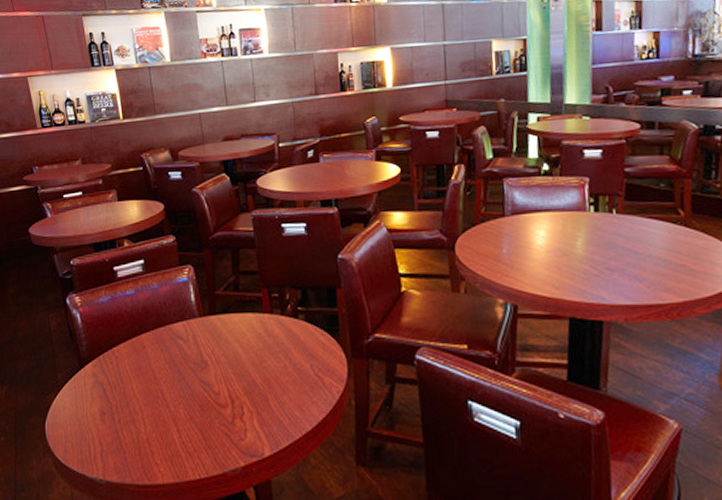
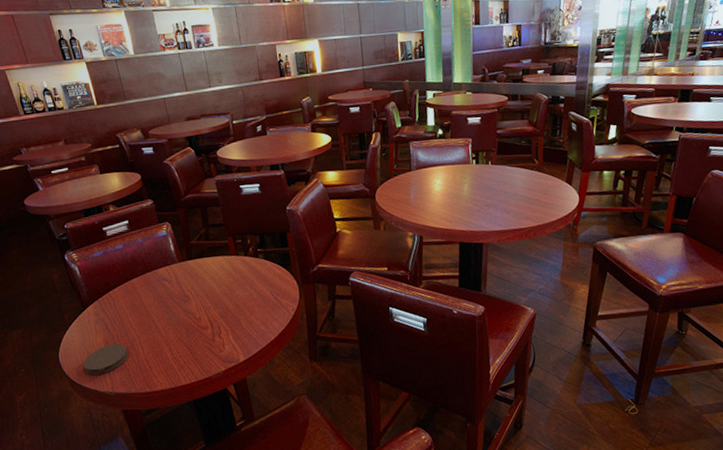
coaster: none [72,416,126,454] -> present [83,343,128,375]

